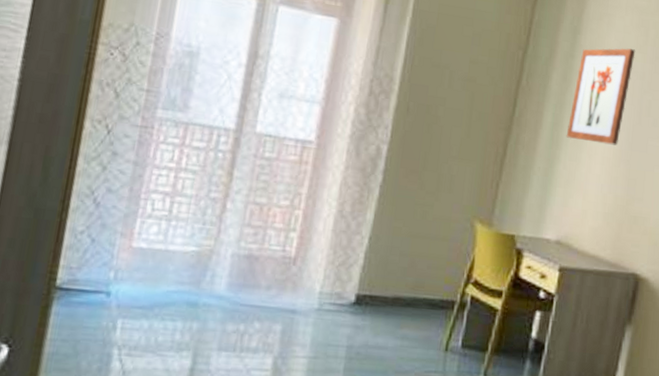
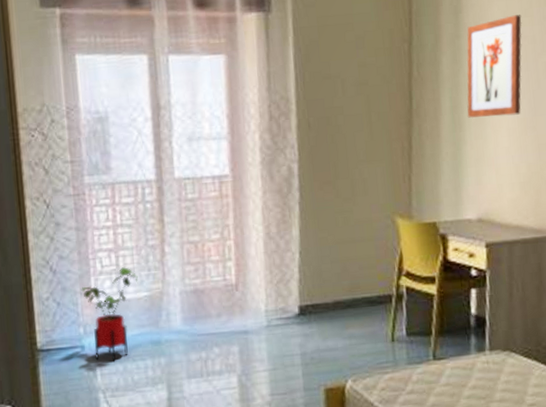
house plant: none [119,215,190,316] -> present [81,267,138,361]

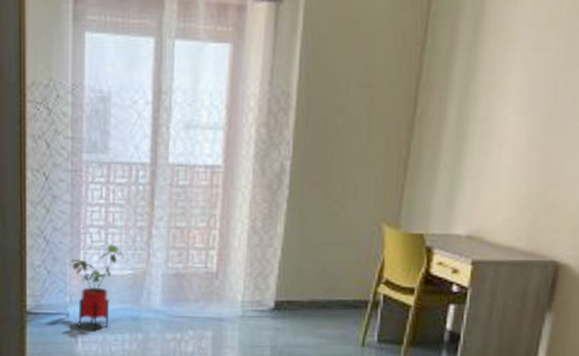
wall art: present [466,15,522,119] -> none [472,24,549,132]

